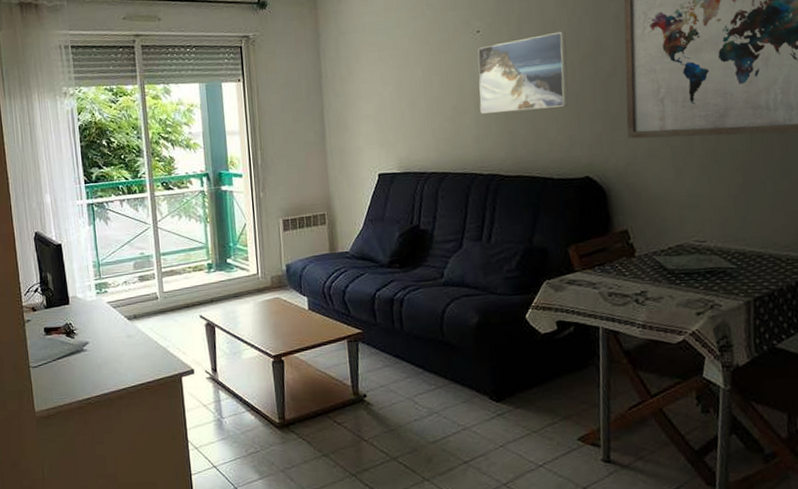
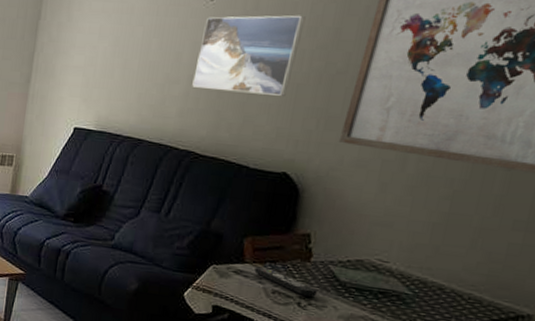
remote control: none [586,272,650,293] -> present [254,267,317,297]

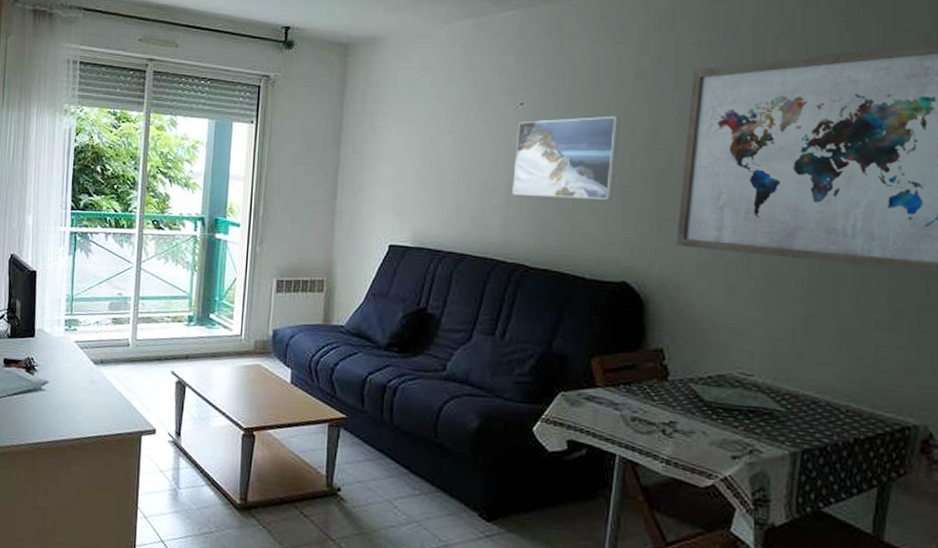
remote control: present [254,267,317,297] -> none [608,390,681,423]

